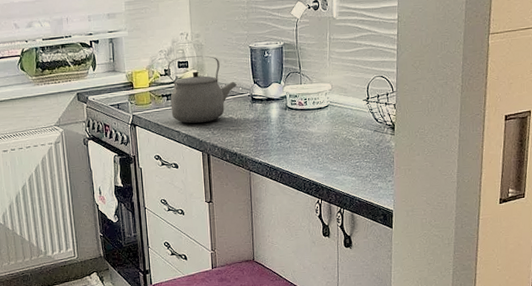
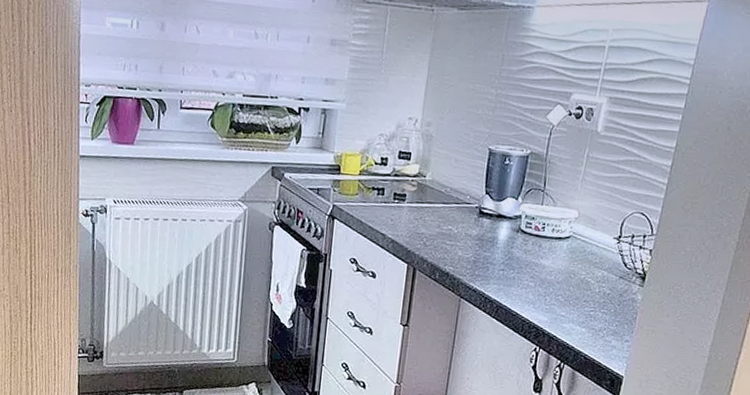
tea kettle: present [167,55,237,124] -> none [379,146,465,230]

